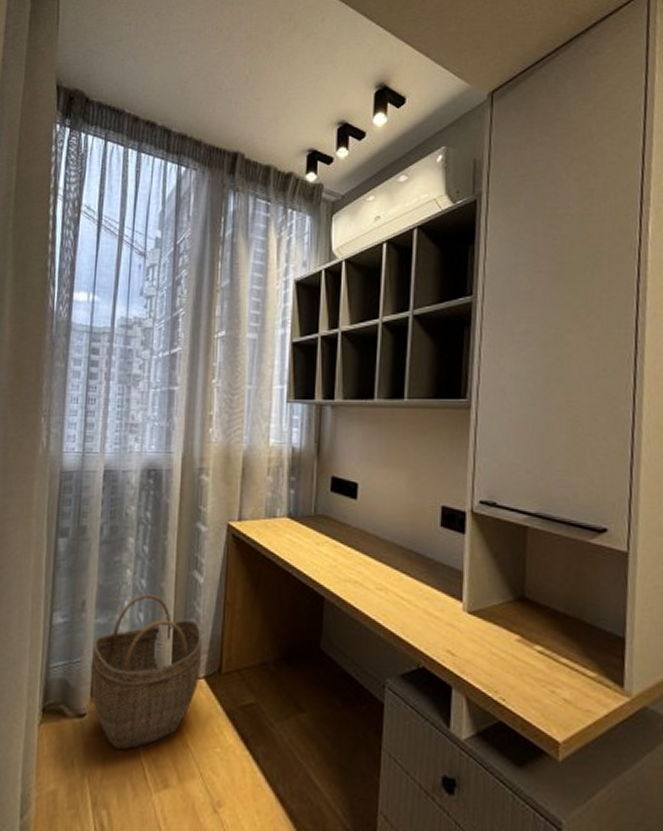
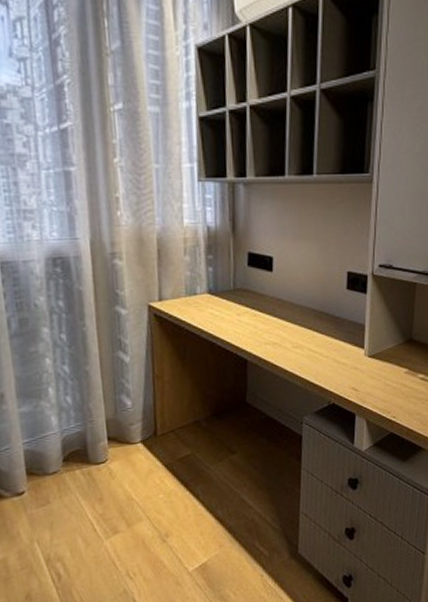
woven basket: present [90,593,202,751] -> none [20,377,137,515]

